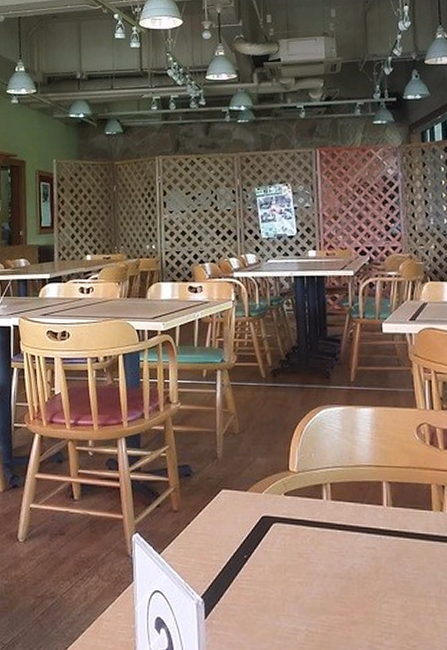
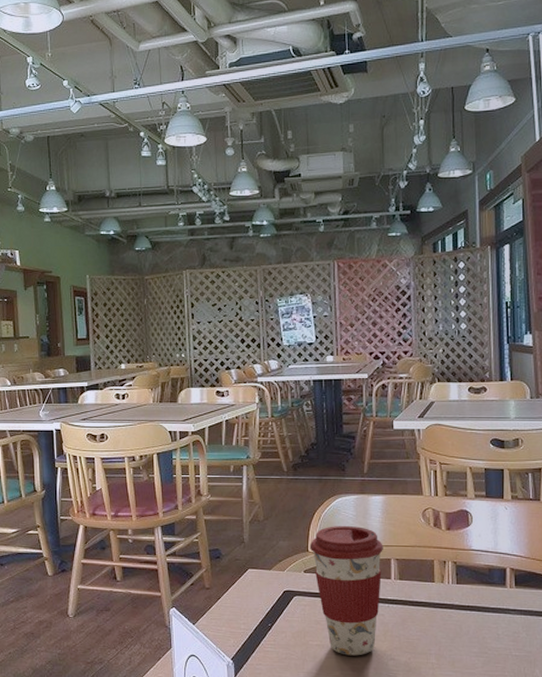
coffee cup: none [290,441,374,597] -> present [309,526,383,656]

